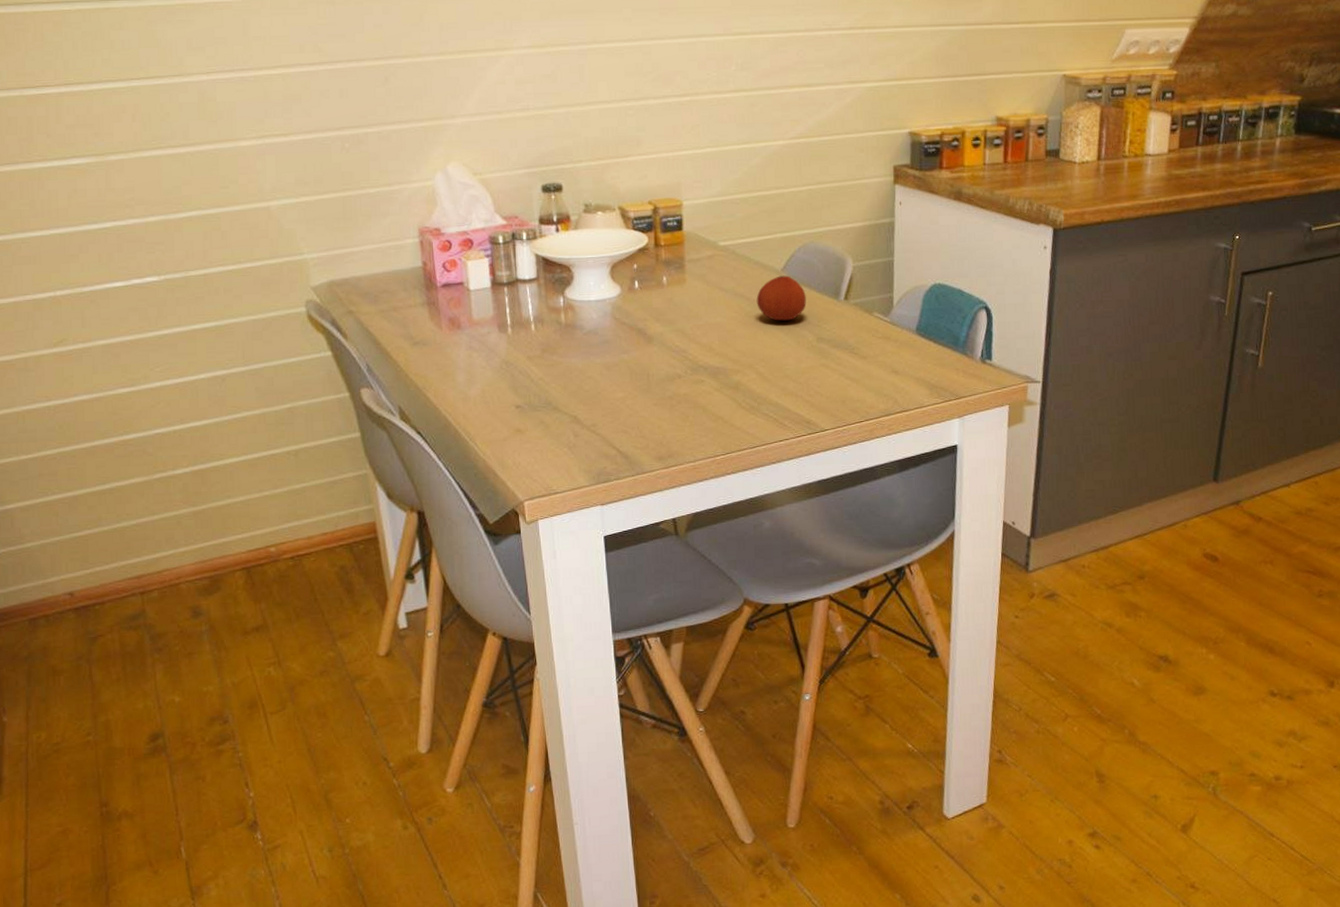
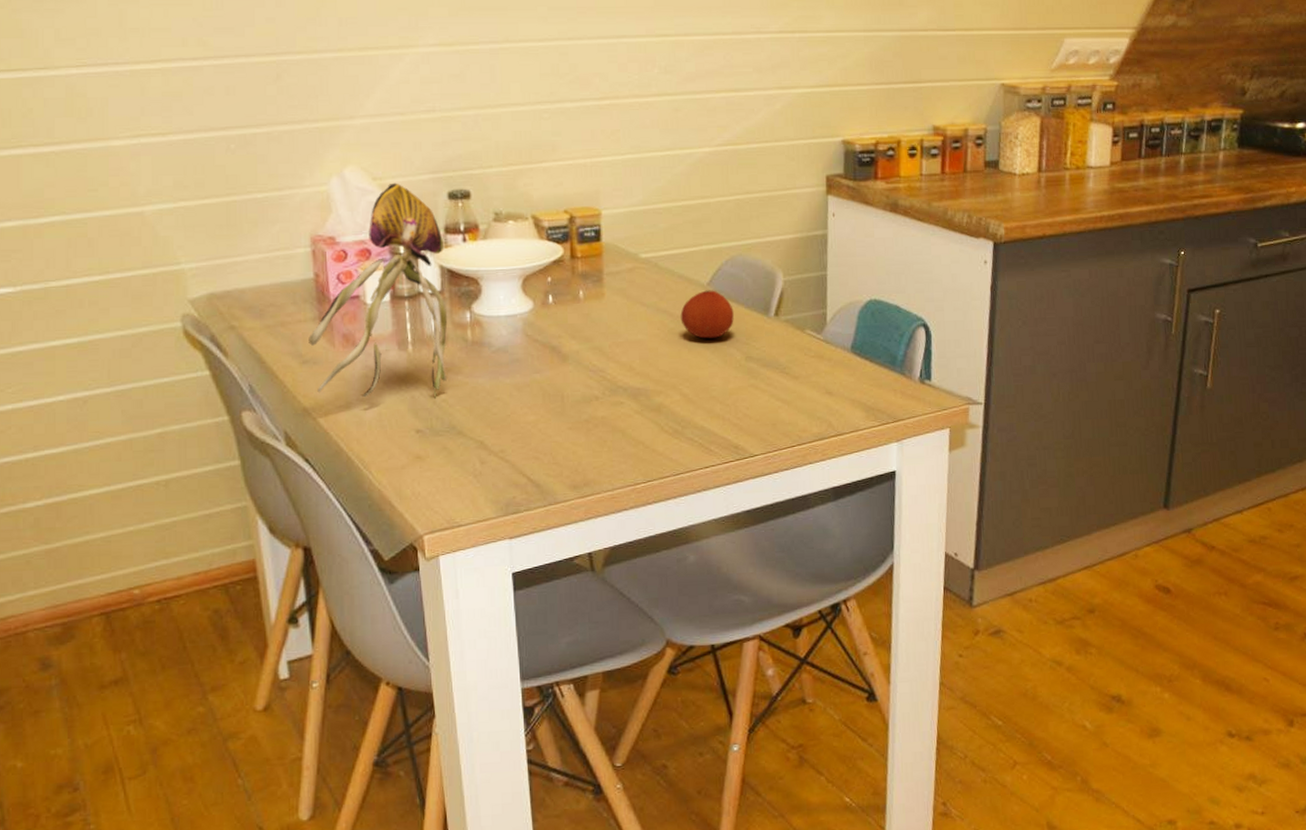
flower: none [418,177,543,376] -> present [308,182,448,398]

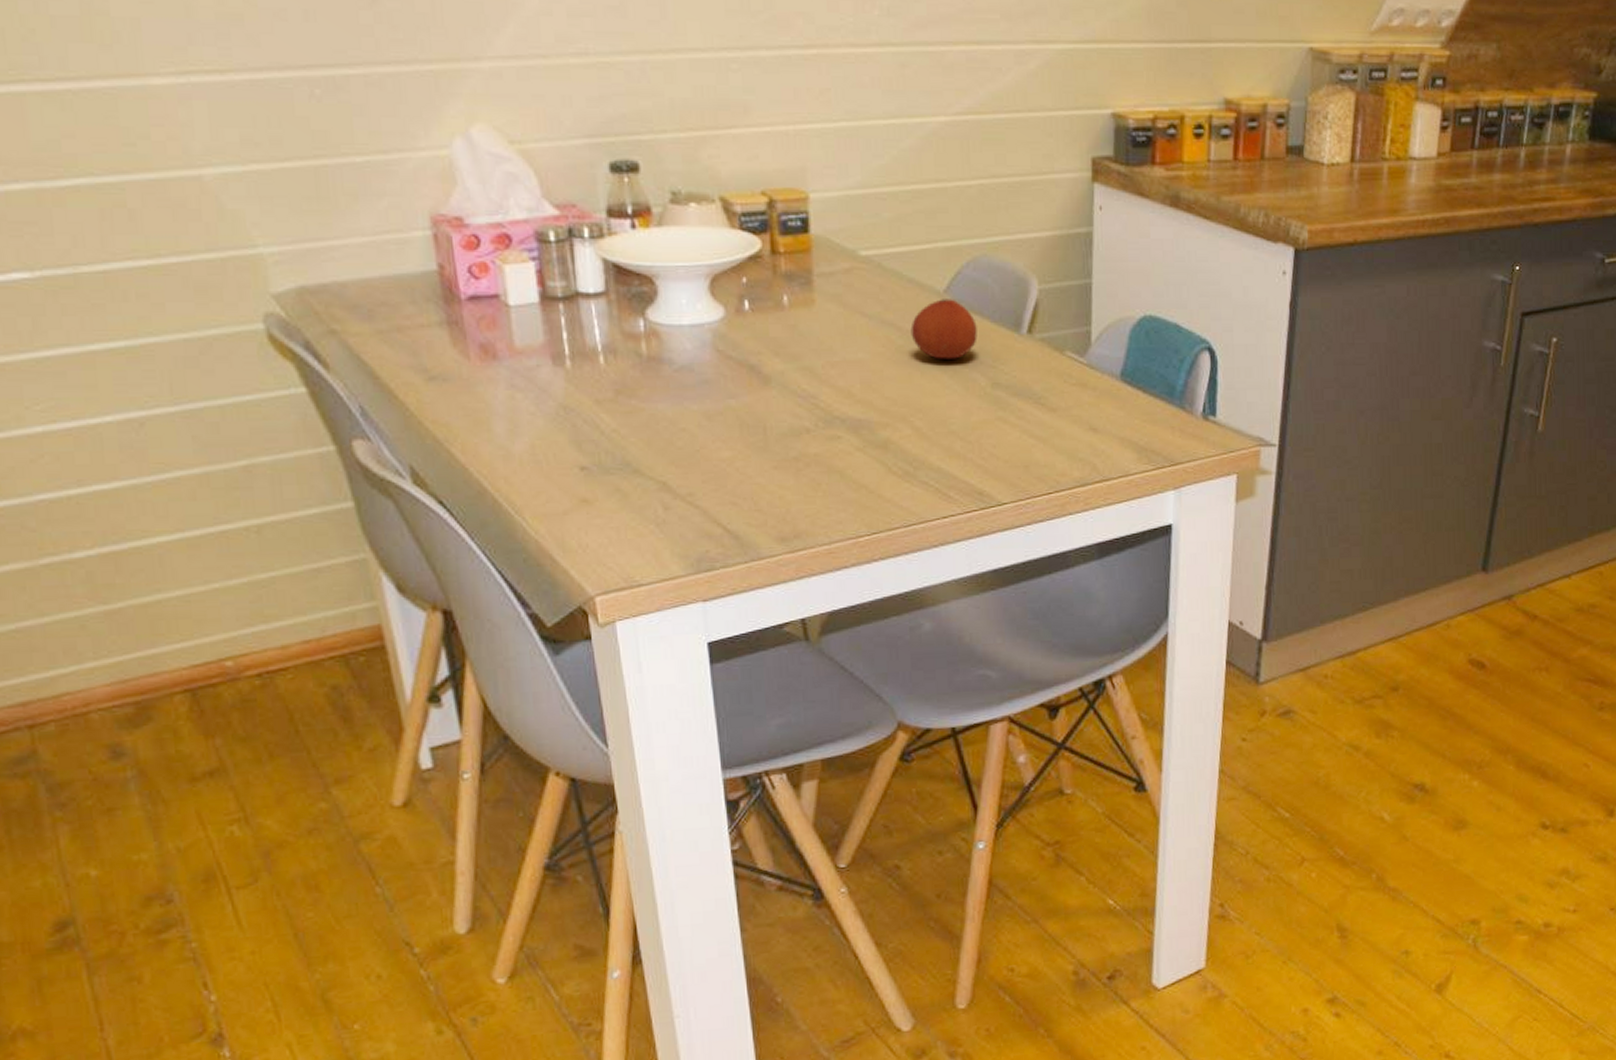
flower: present [308,182,448,398] -> none [435,148,617,427]

